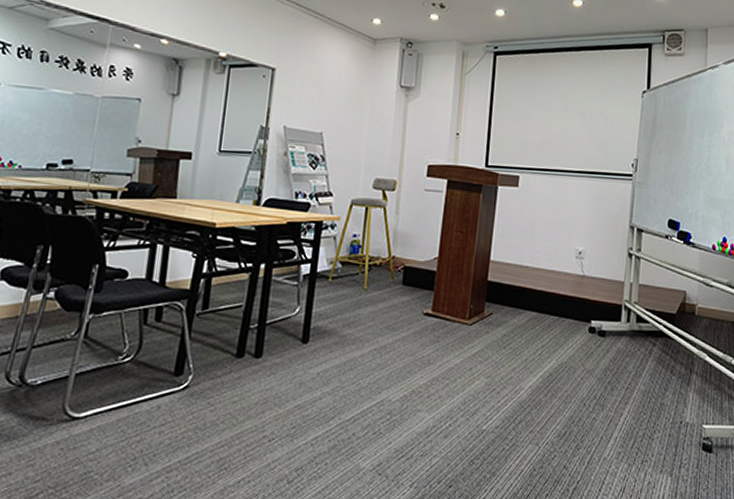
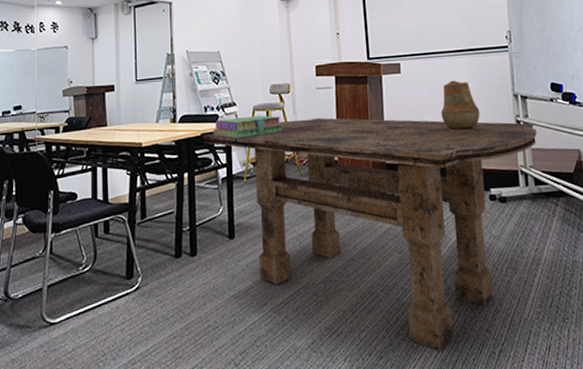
dining table: none [288,220,647,485] -> present [202,118,537,352]
stack of books: none [301,209,382,234] -> present [213,115,283,139]
pitcher: none [553,202,594,255] -> present [440,80,480,130]

